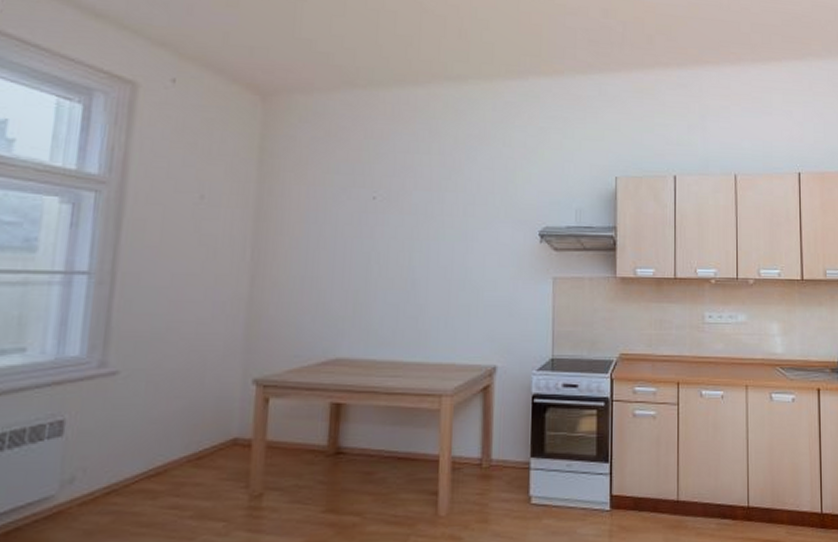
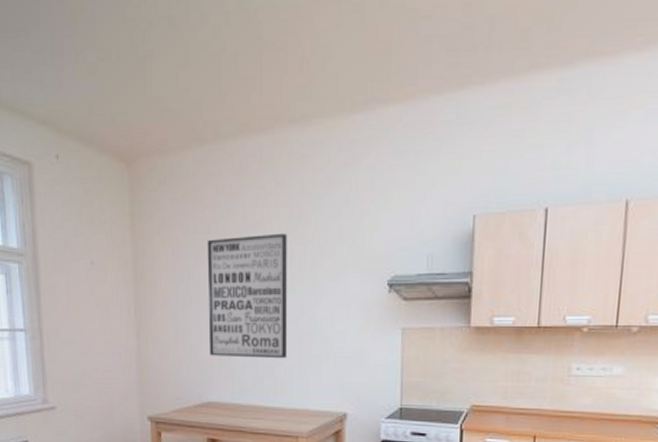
wall art: none [342,179,439,308] -> present [208,233,287,359]

